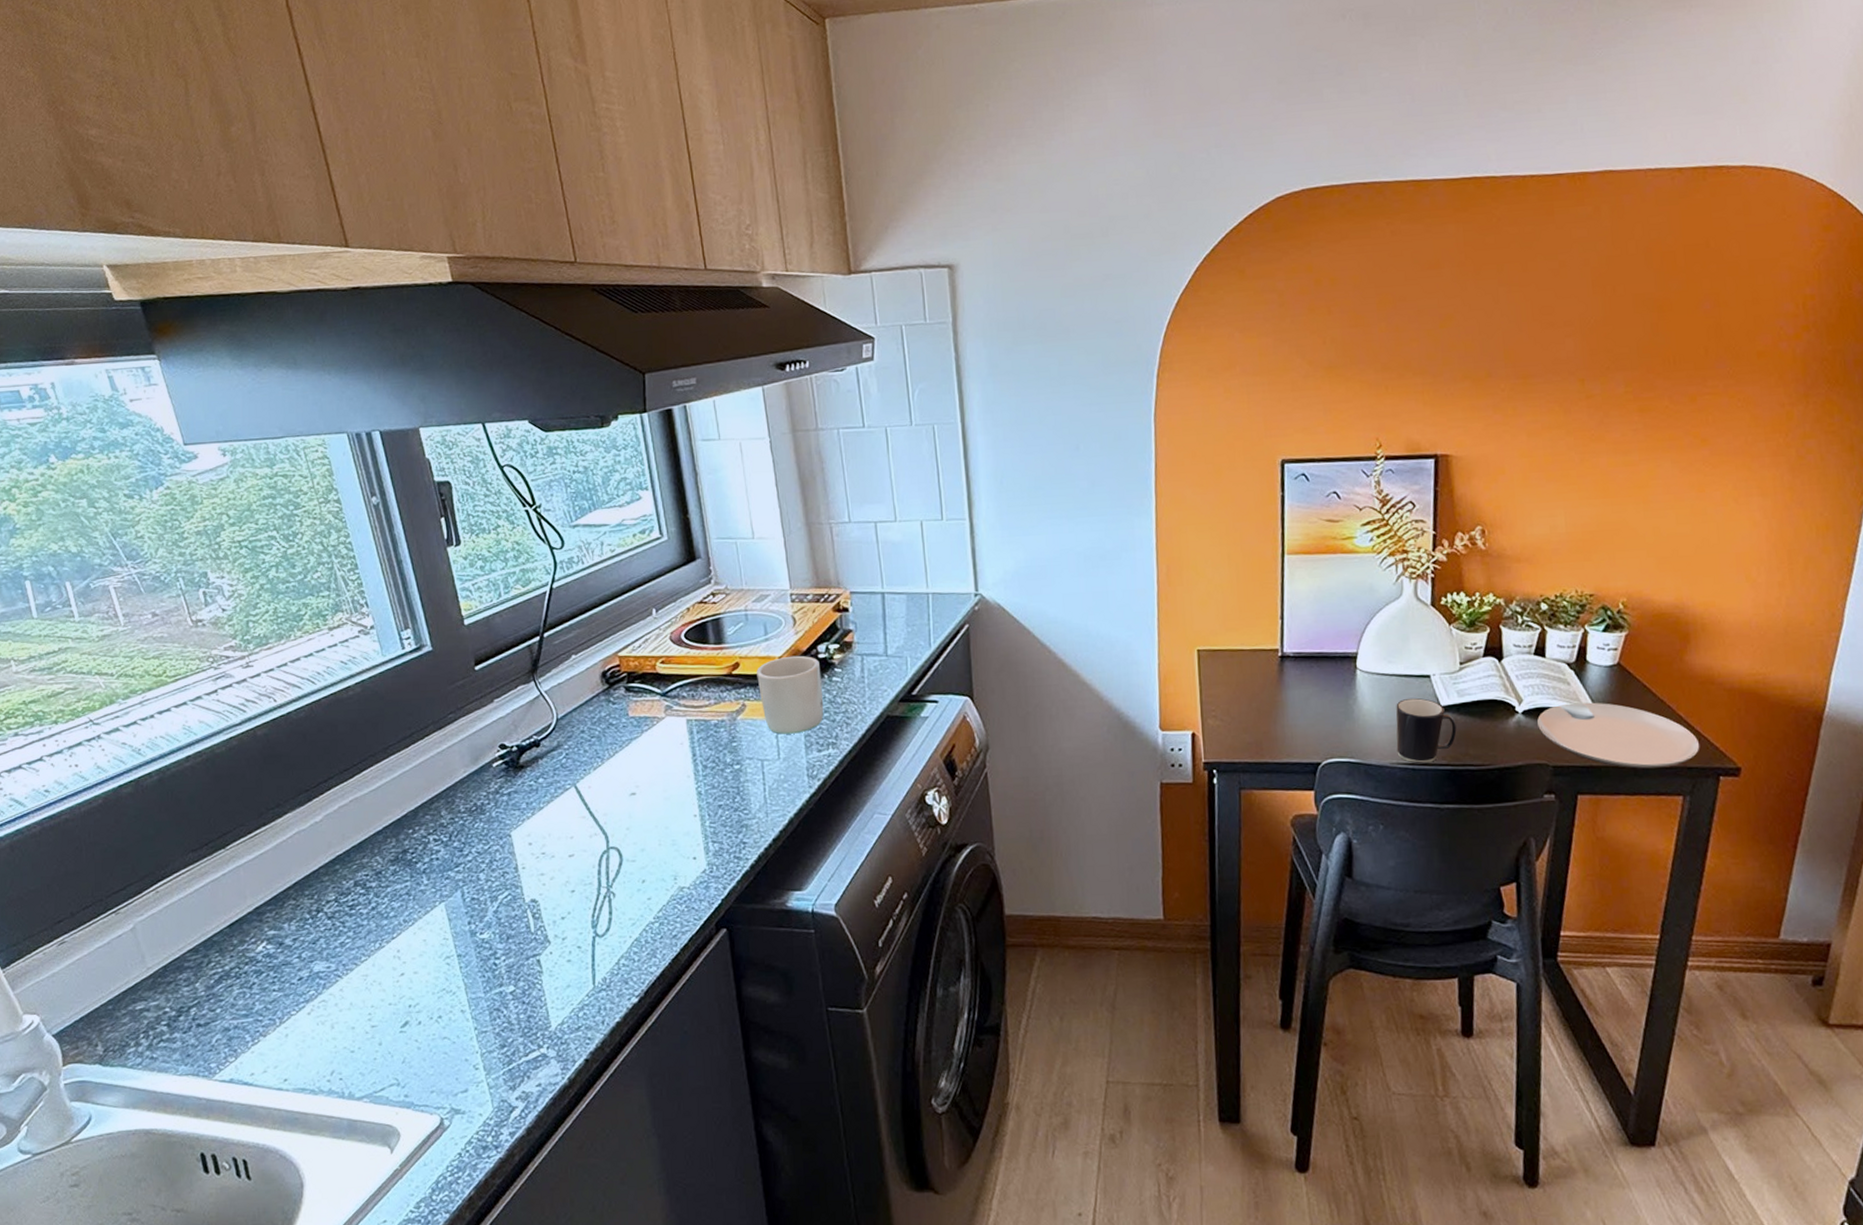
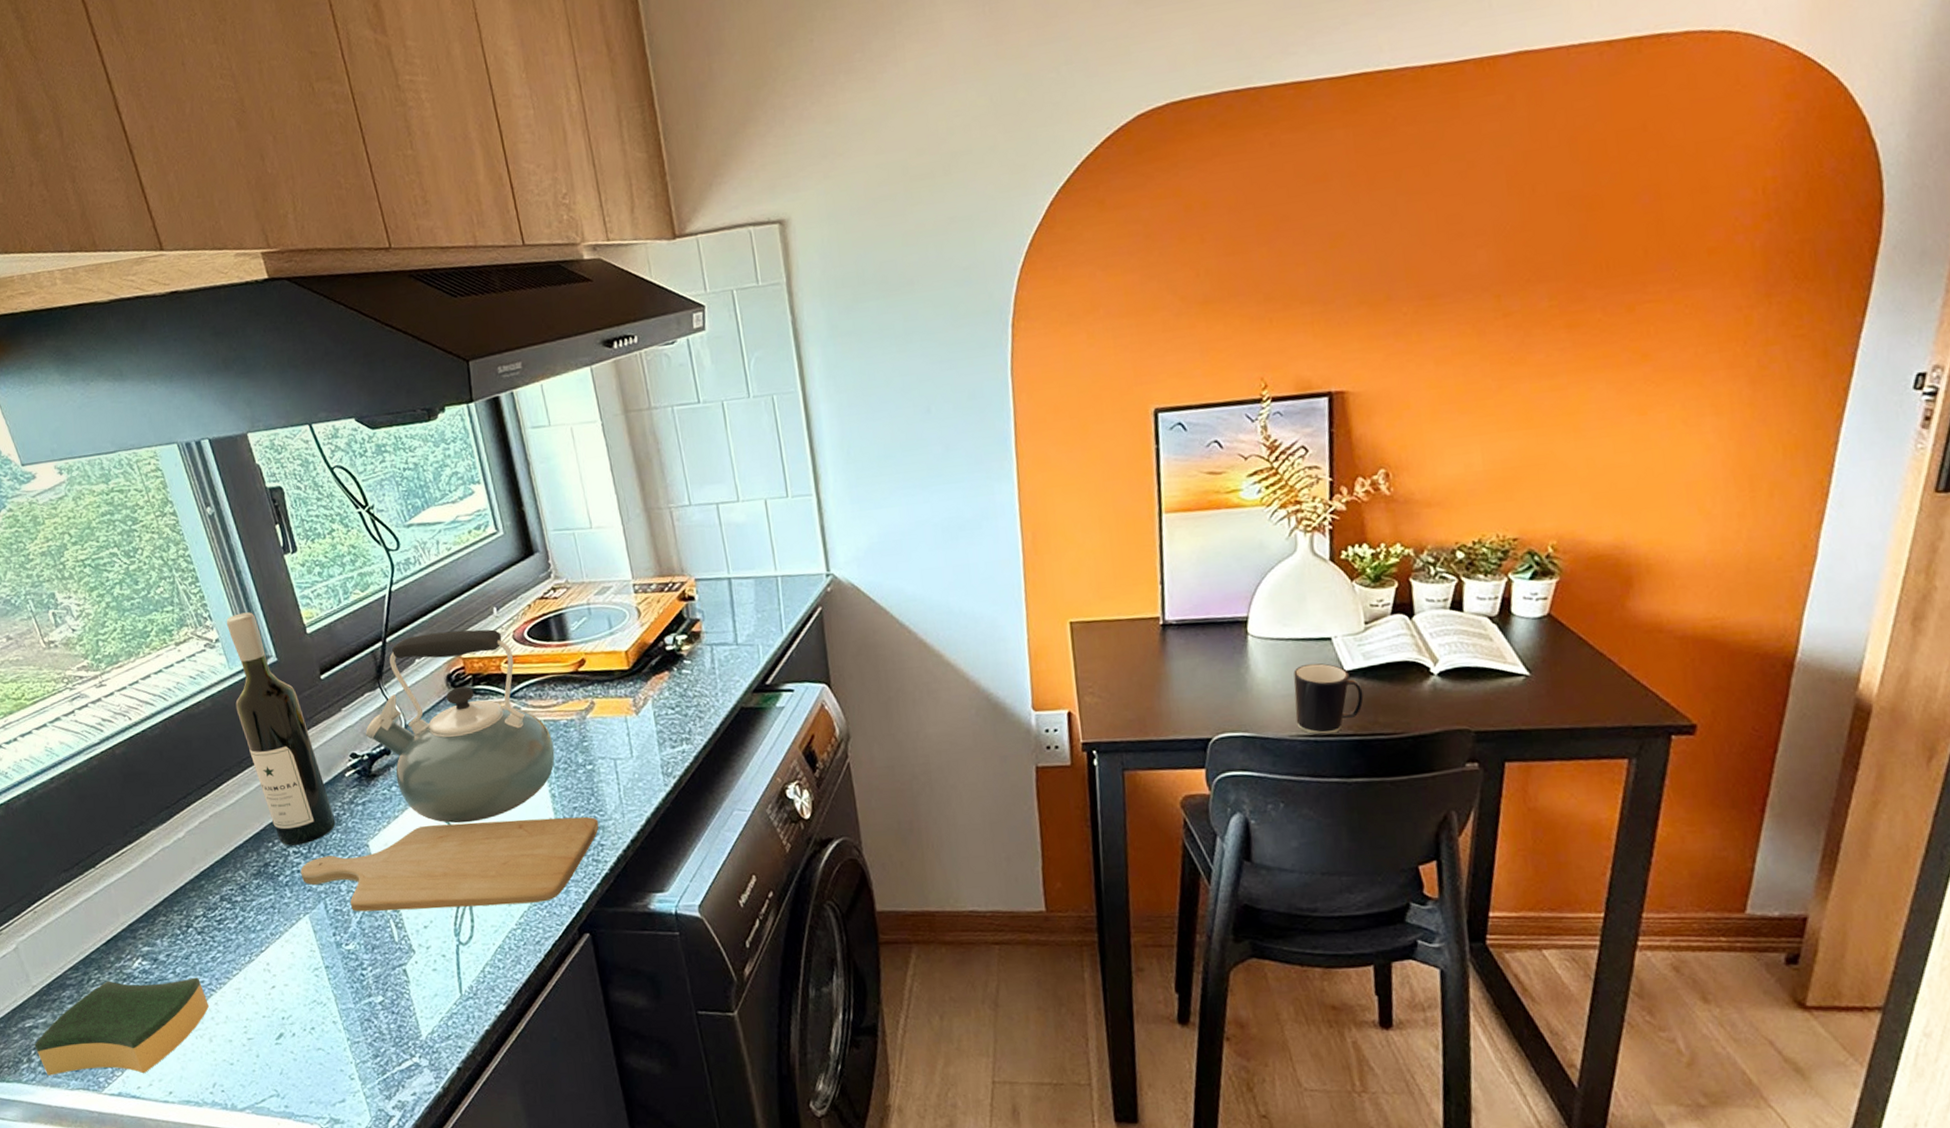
sponge: none [144,962,334,1060] -> present [35,977,210,1076]
bottle: none [383,601,479,833] -> present [226,612,336,846]
chopping board: none [439,814,743,901] -> present [300,816,599,912]
kettle: none [516,629,704,817] -> present [366,629,555,823]
mug: present [757,655,824,734] -> none [603,648,676,732]
plate: present [1537,702,1700,769] -> none [1456,658,1647,731]

